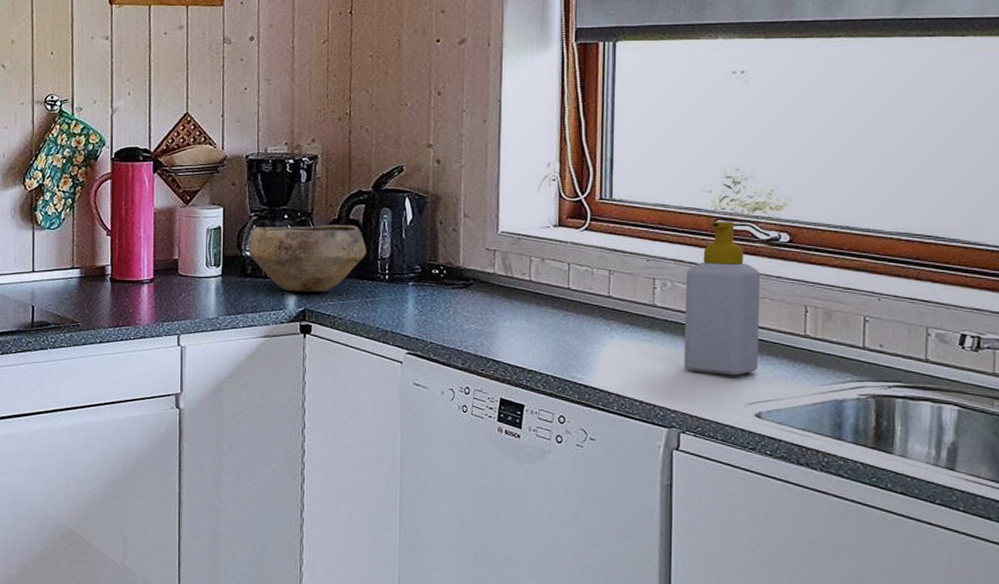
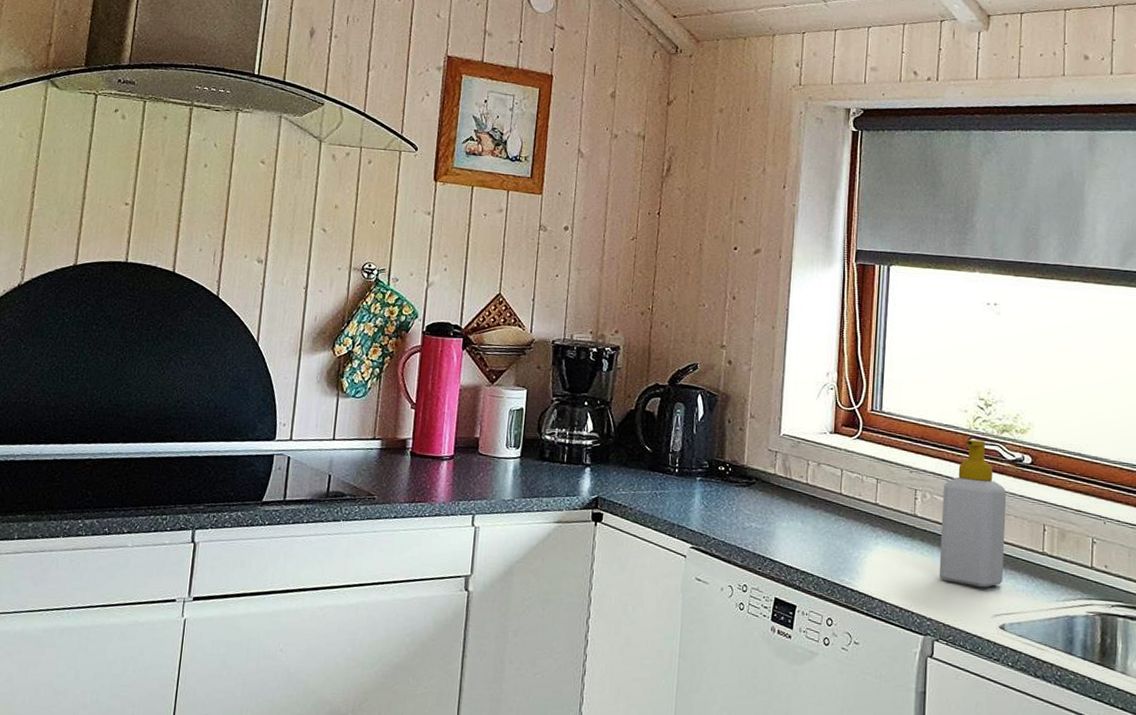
bowl: present [248,225,367,292] -> none [548,411,660,481]

